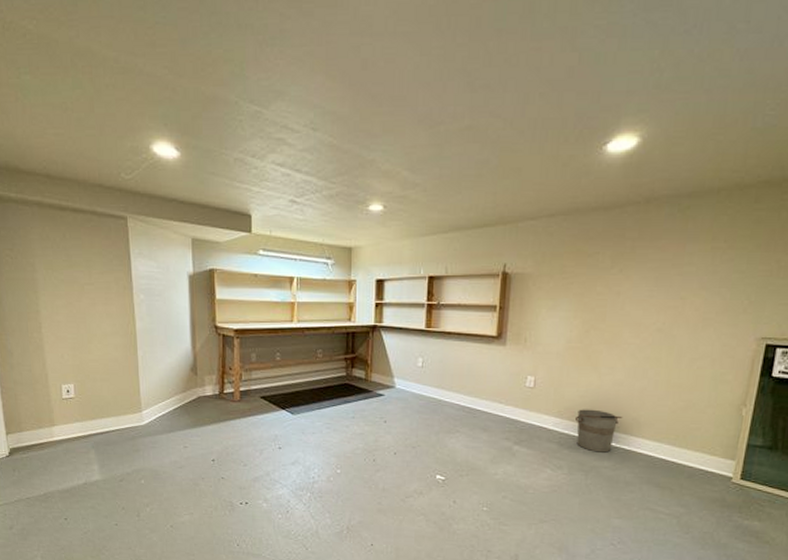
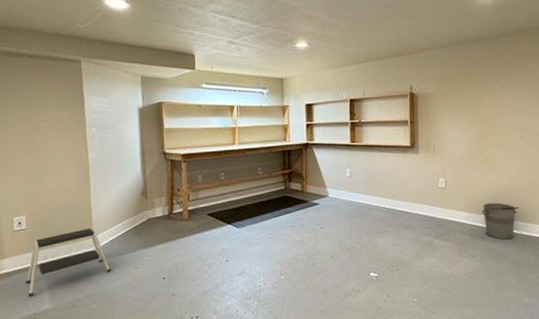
step stool: none [75,401,159,466] -> present [25,227,111,297]

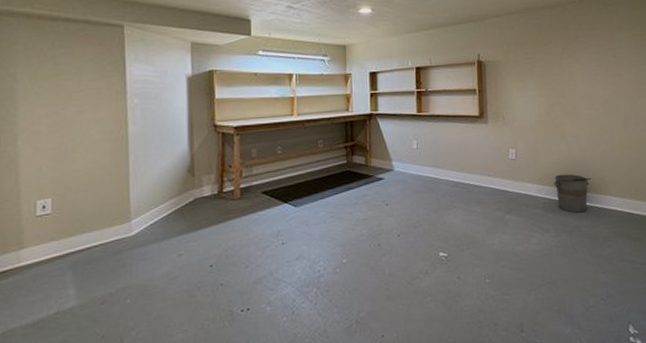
step stool: present [25,227,111,297] -> none [47,210,150,293]

